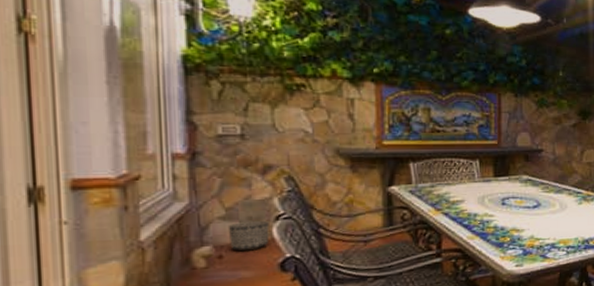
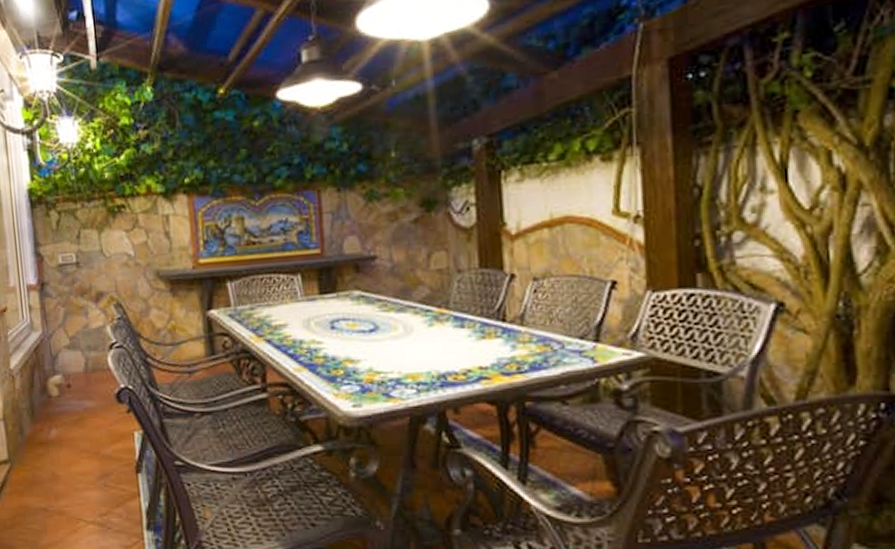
planter: present [227,220,270,252] -> none [72,349,106,381]

